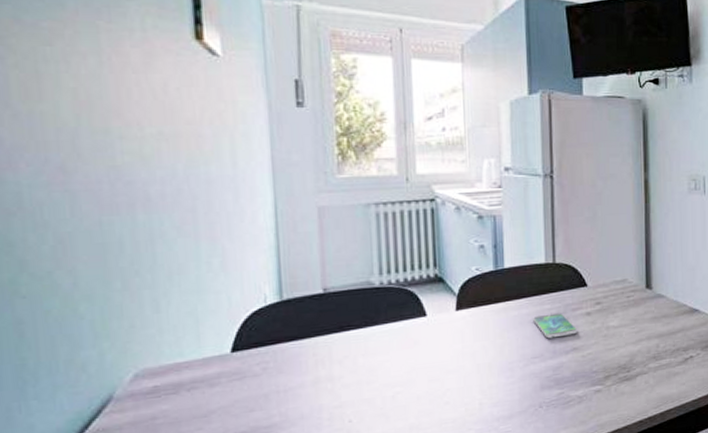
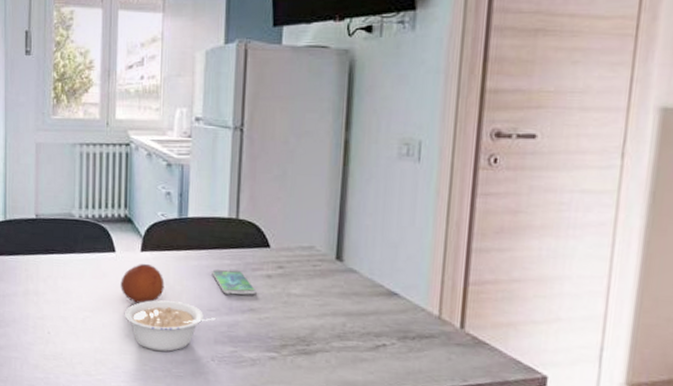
fruit: none [435,322,485,366] -> present [120,263,165,304]
legume: none [441,355,542,412] -> present [124,300,217,352]

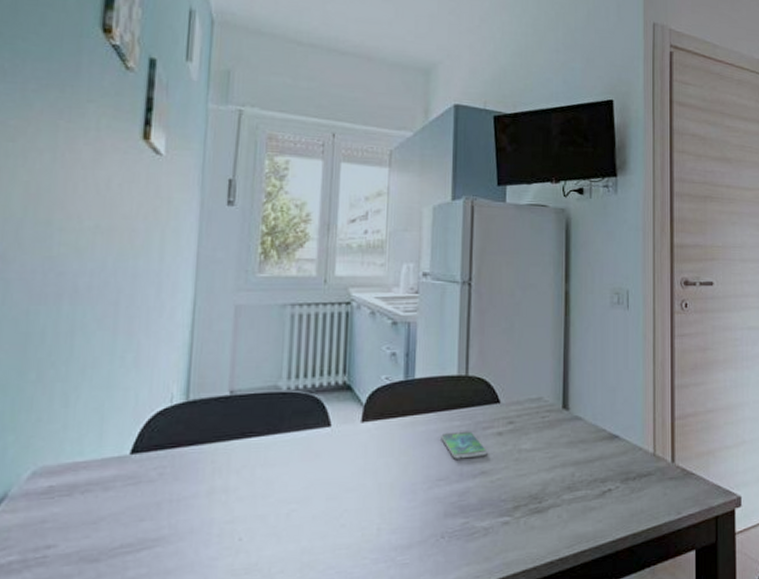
fruit: present [120,263,165,304] -> none [336,435,389,484]
legume: present [124,300,217,352] -> none [339,475,447,538]

